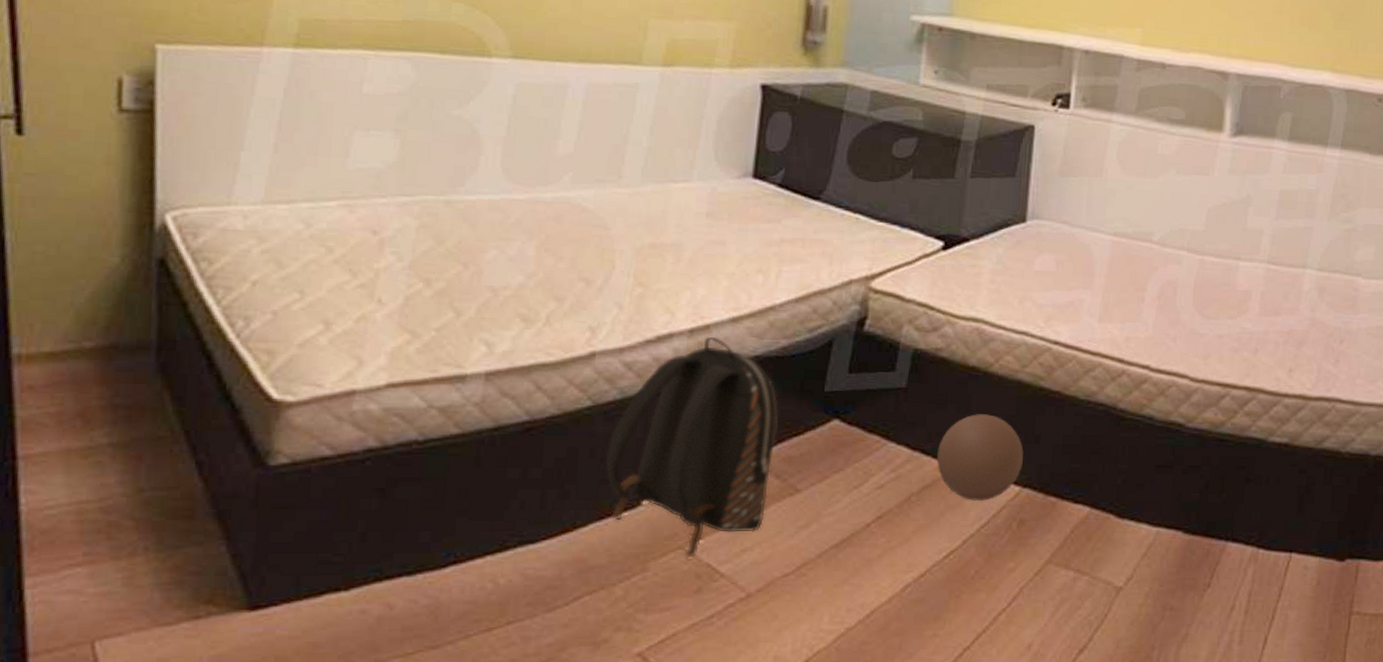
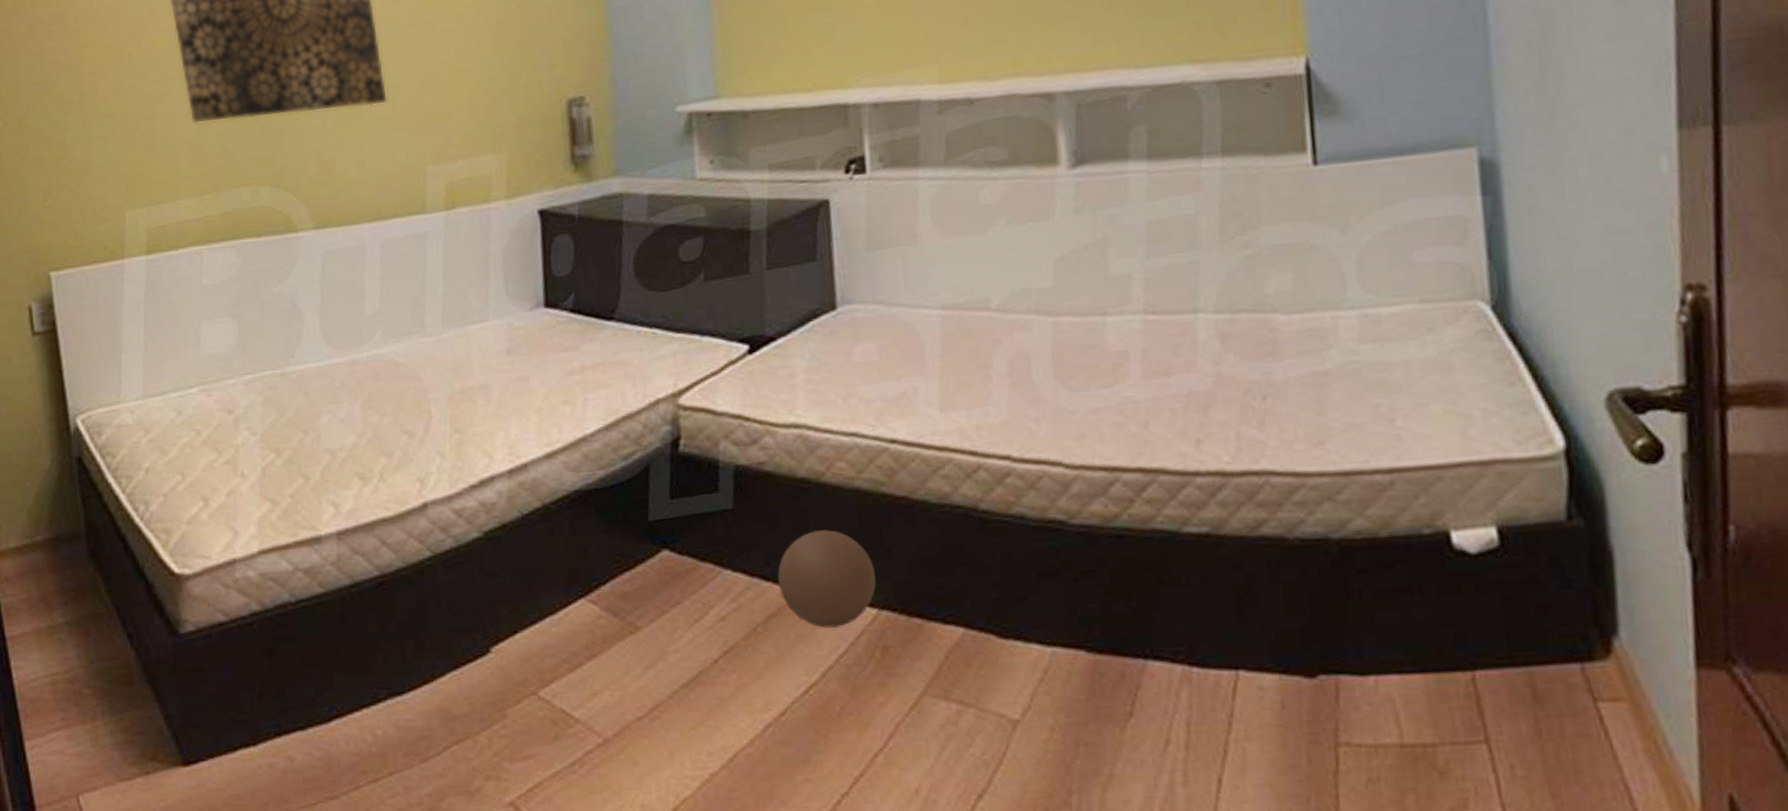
backpack: present [604,336,779,557] -> none [450,474,609,703]

